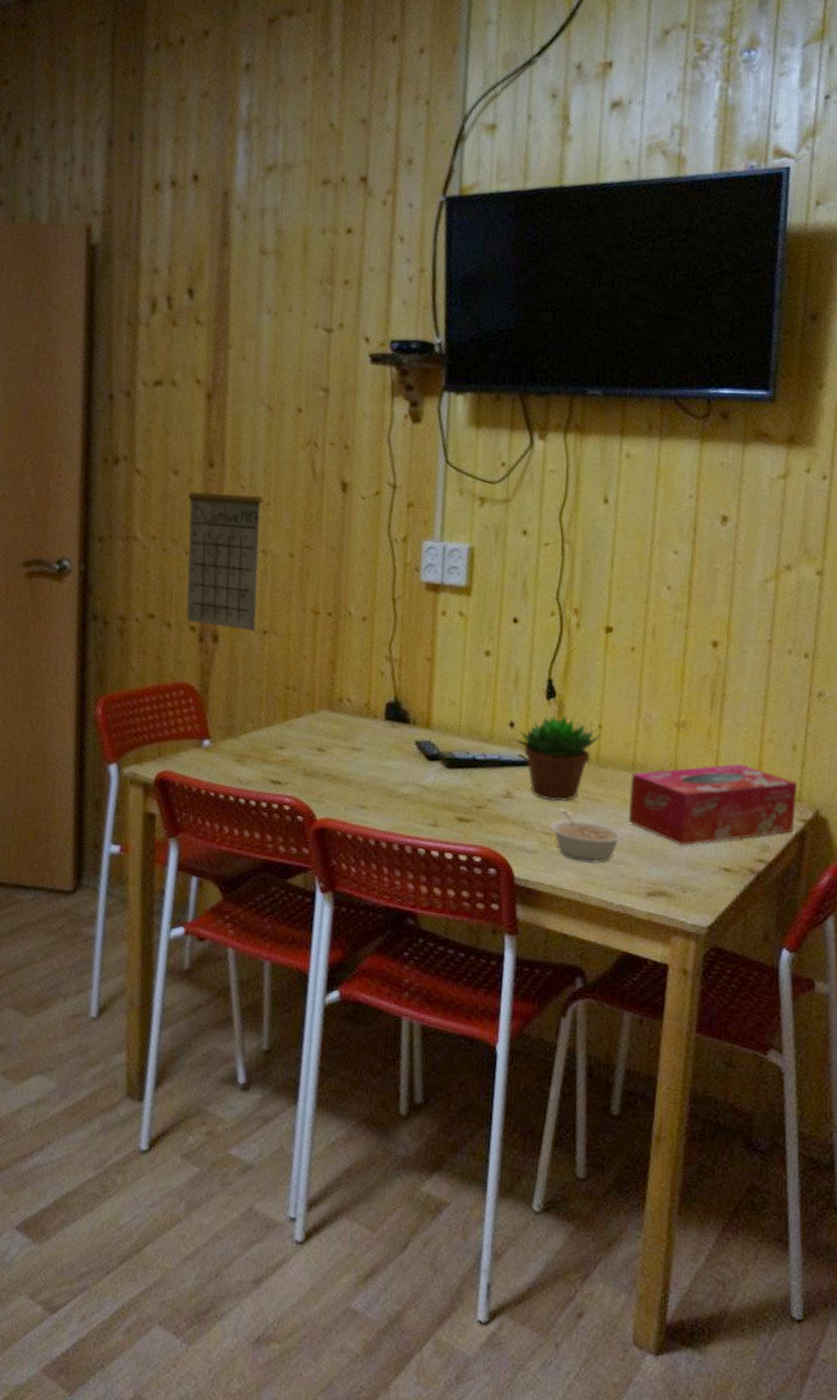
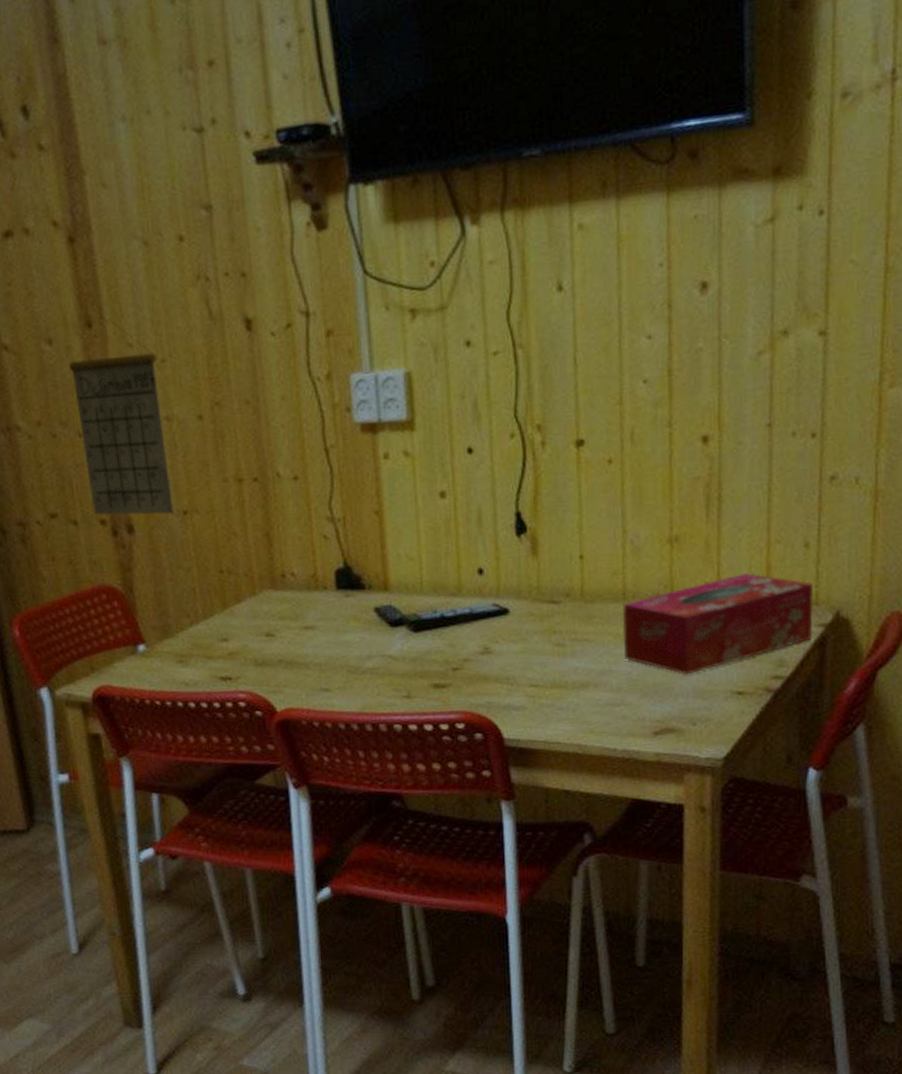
succulent plant: present [514,715,601,802] -> none [485,550,583,650]
legume: present [550,808,624,864] -> none [537,655,621,711]

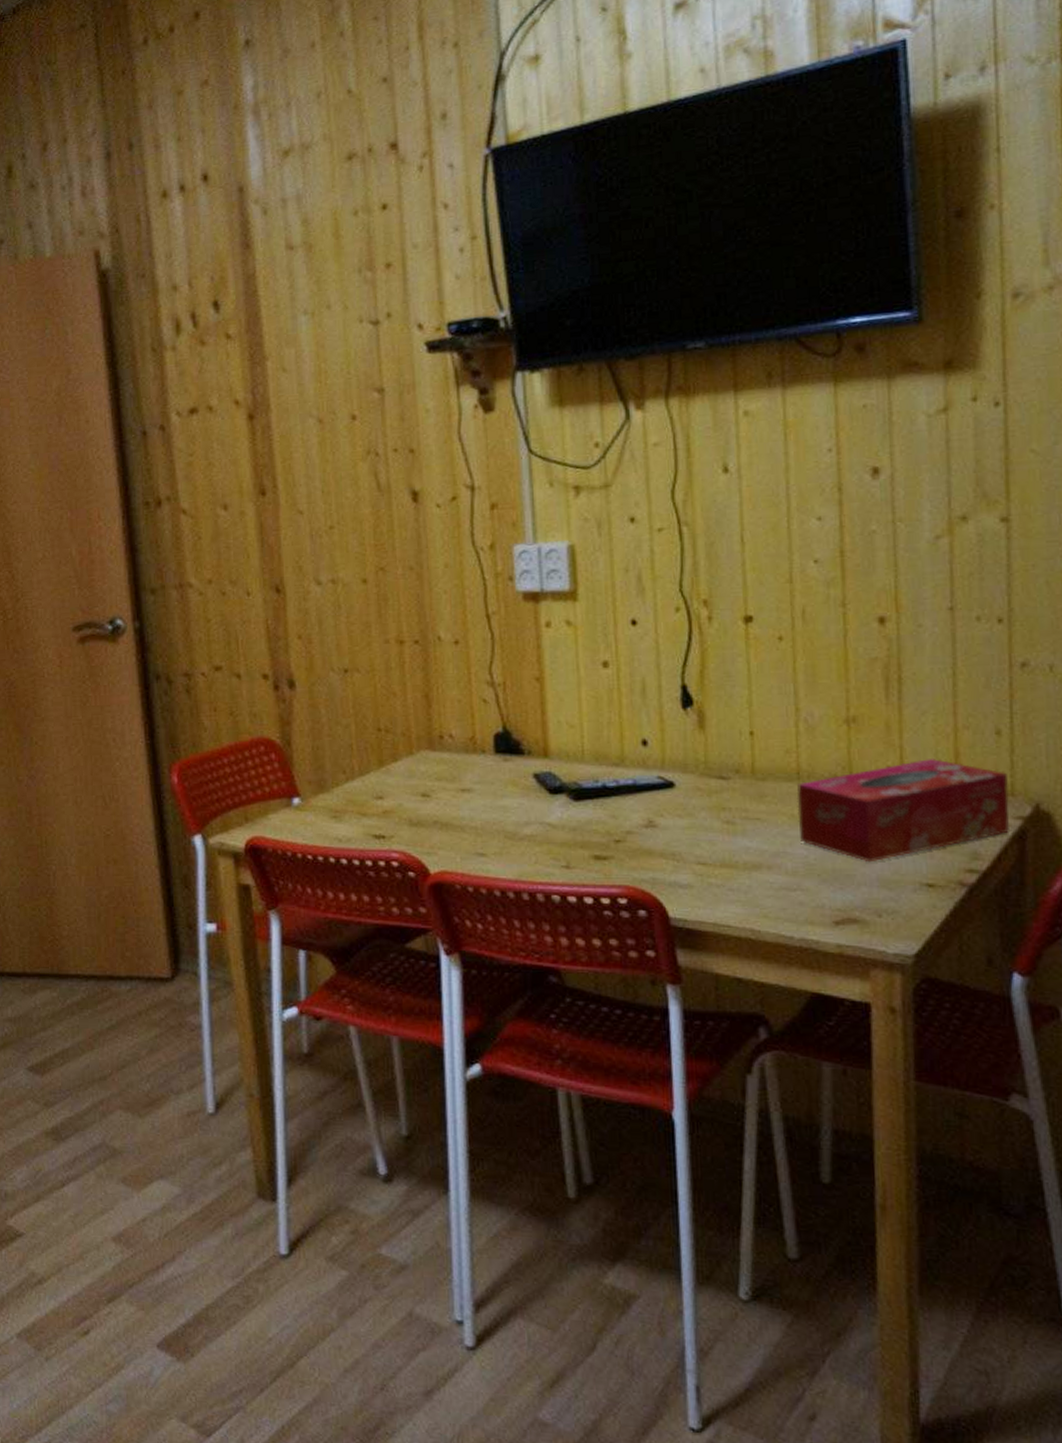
calendar: present [68,319,173,516] -> none [241,488,334,672]

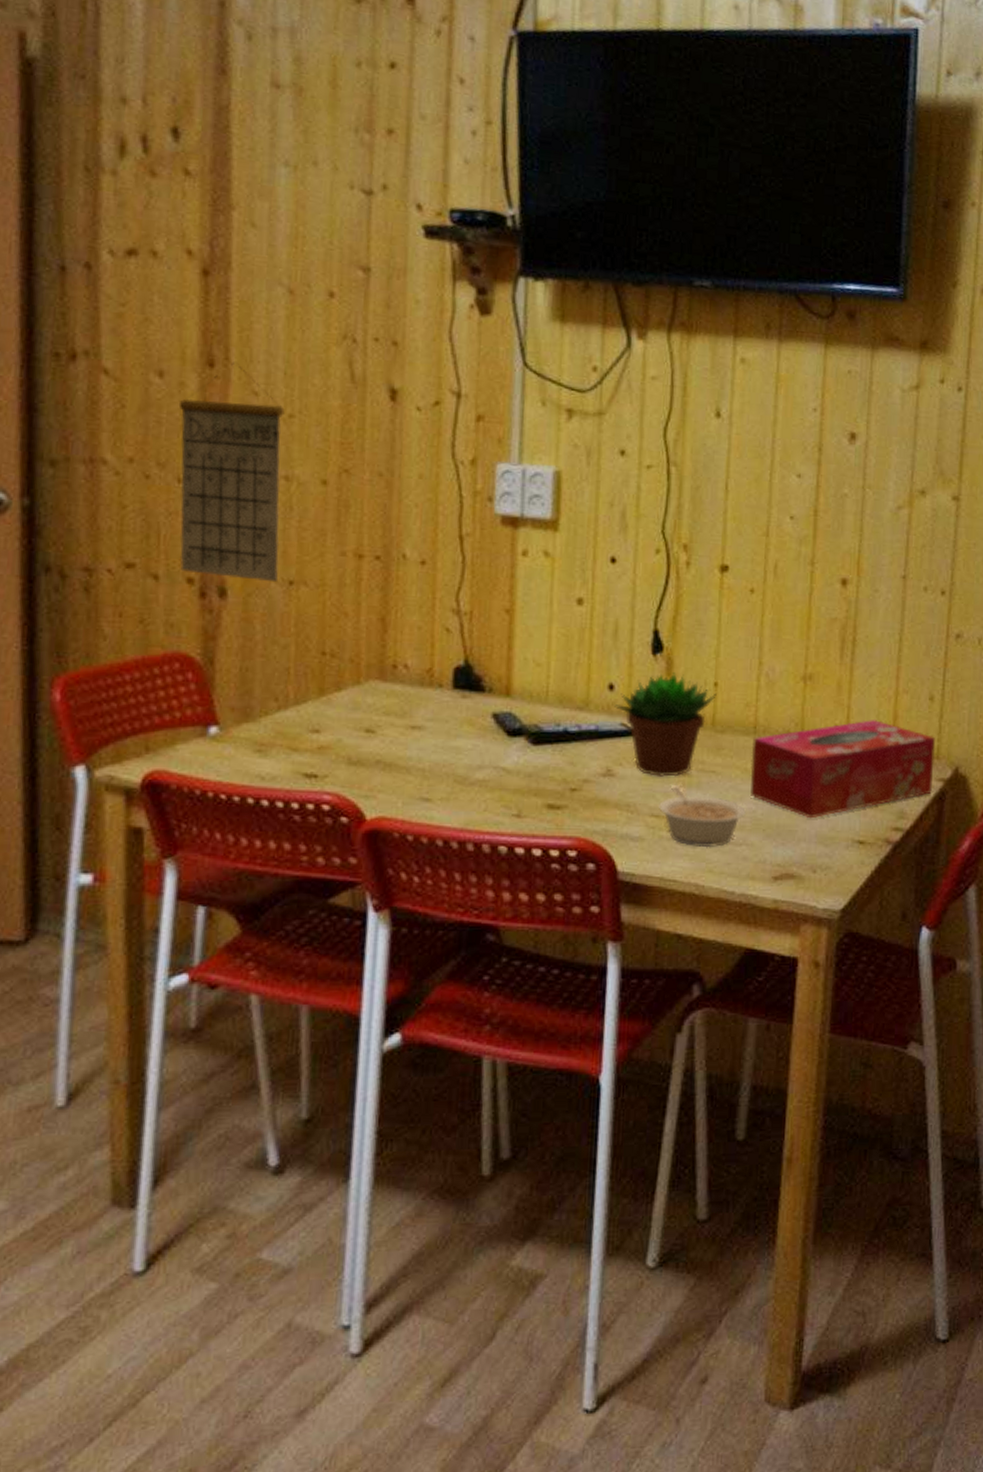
calendar: none [241,488,334,672] -> present [178,362,285,583]
succulent plant: none [649,725,753,826] -> present [614,672,717,777]
legume: none [705,833,797,894] -> present [659,784,746,848]

